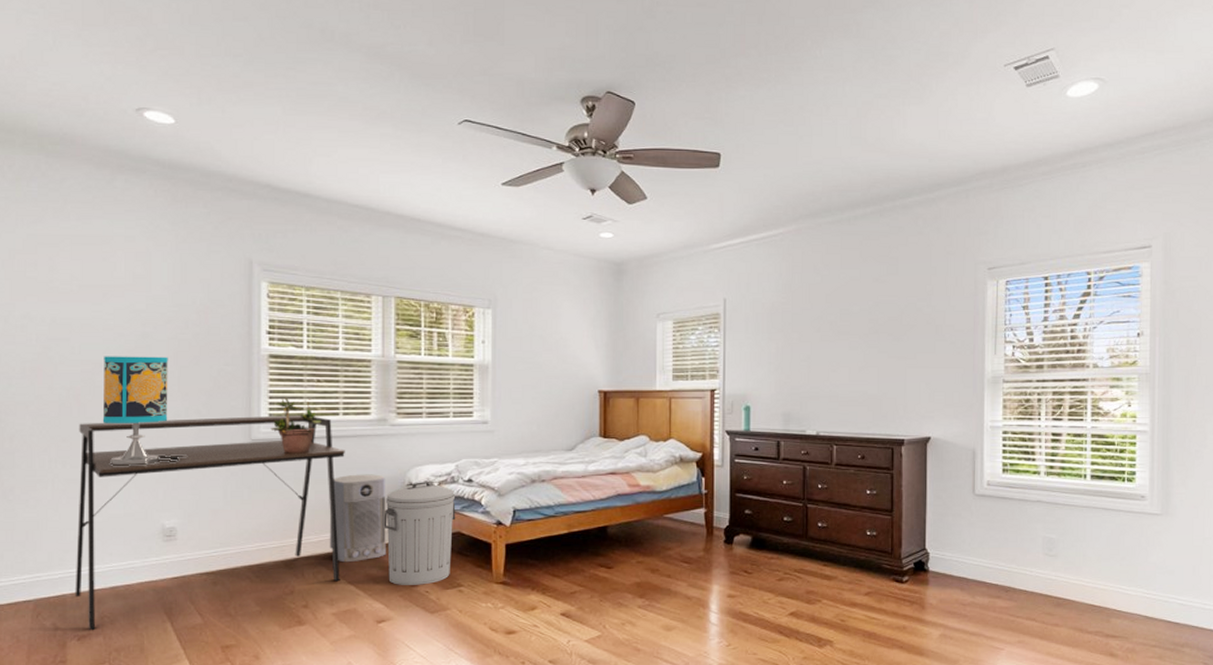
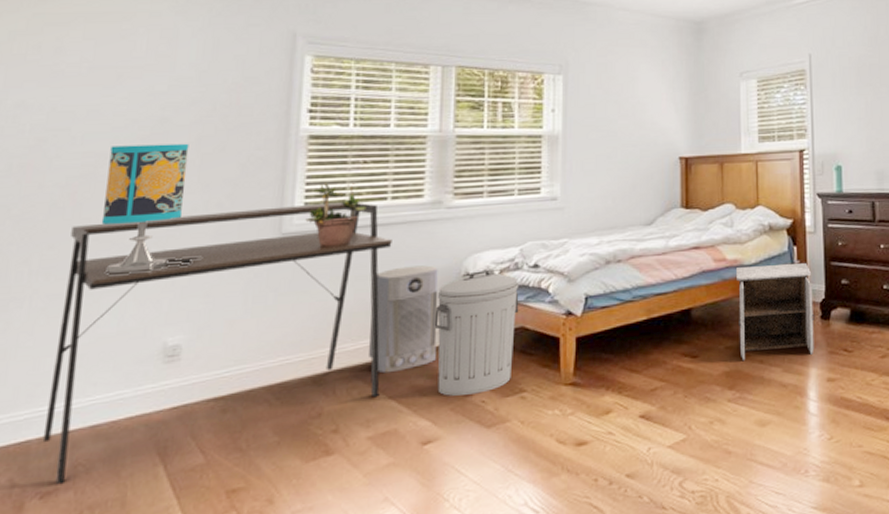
nightstand: none [649,493,719,575] -> present [737,263,815,361]

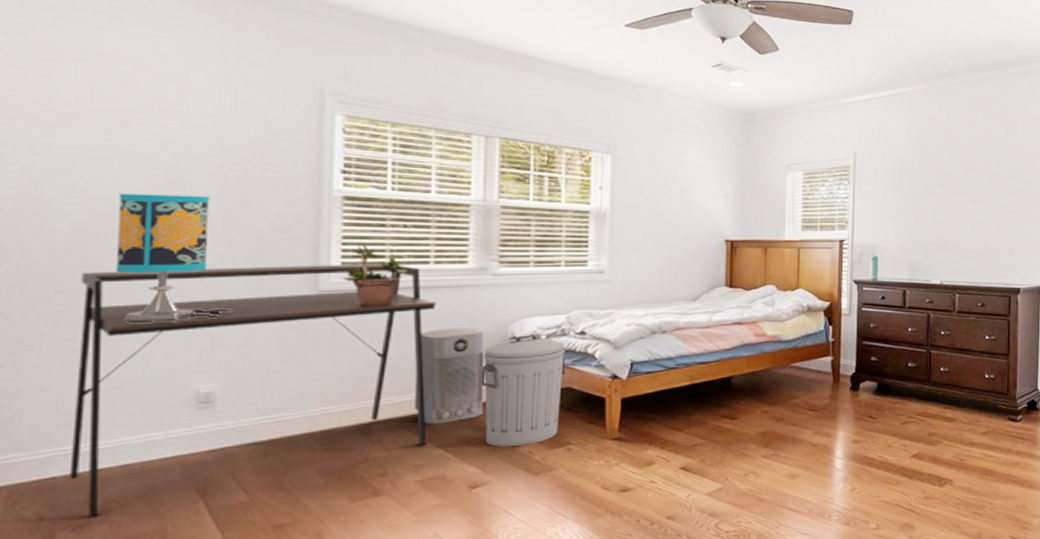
nightstand: present [737,263,815,361] -> none [775,341,845,424]

